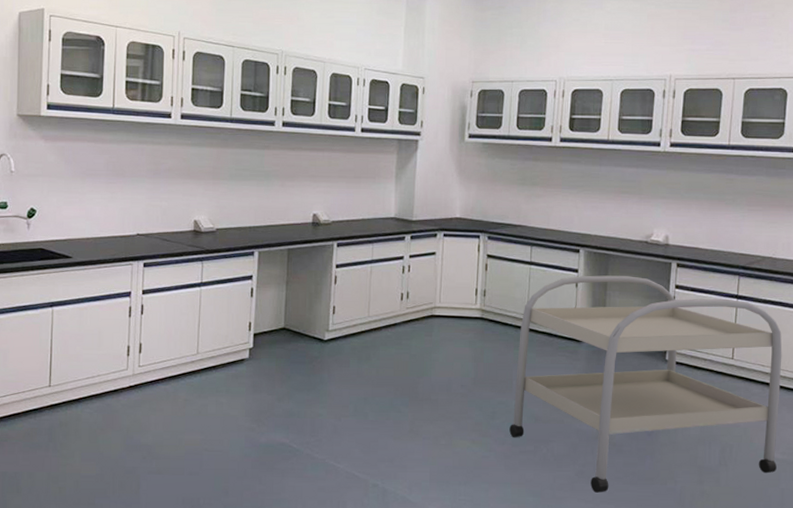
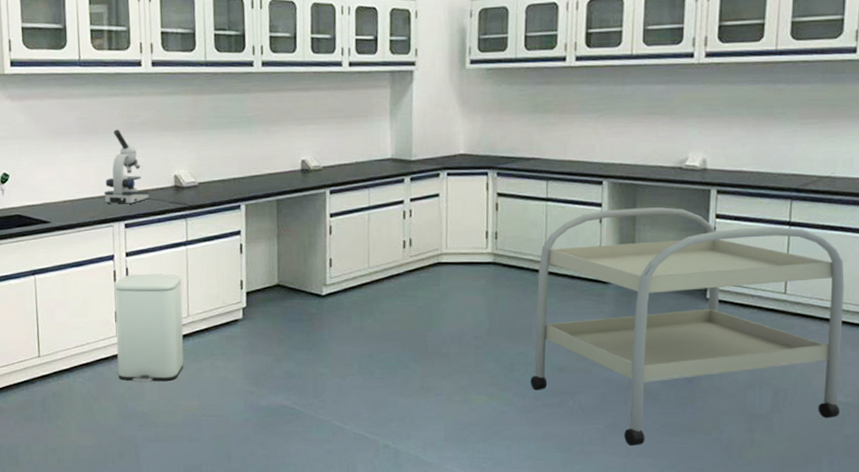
pedal bin: none [125,311,194,415] -> present [114,273,184,382]
microscope: none [126,174,169,246] -> present [104,129,149,205]

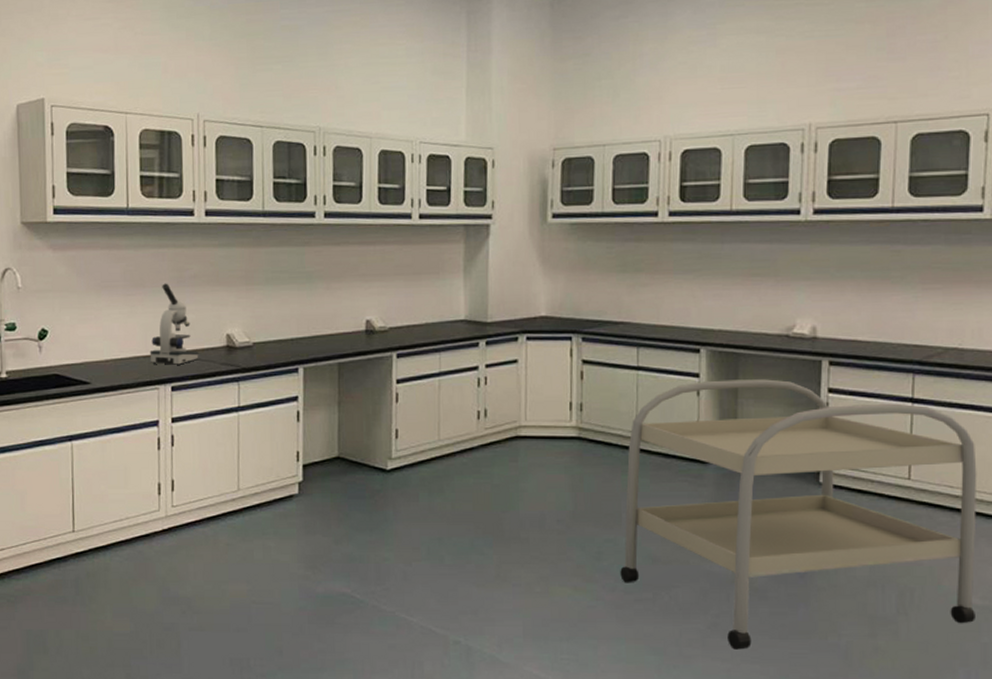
pedal bin: present [114,273,184,382] -> none [158,441,233,563]

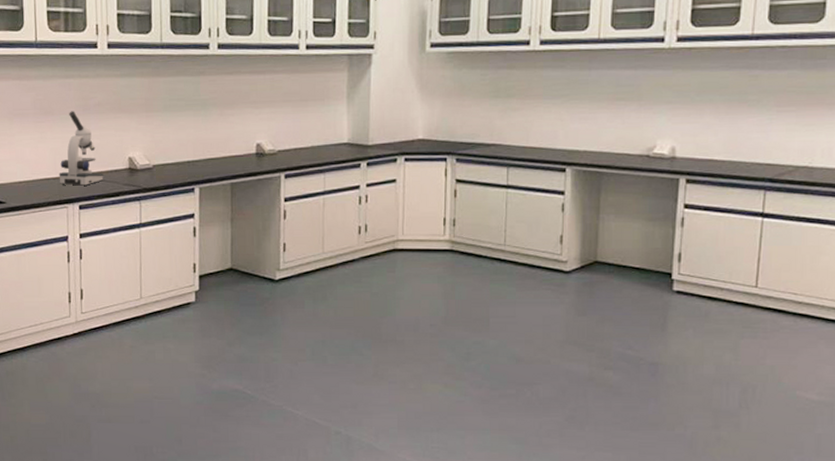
utility cart: present [620,379,977,650] -> none [487,196,820,439]

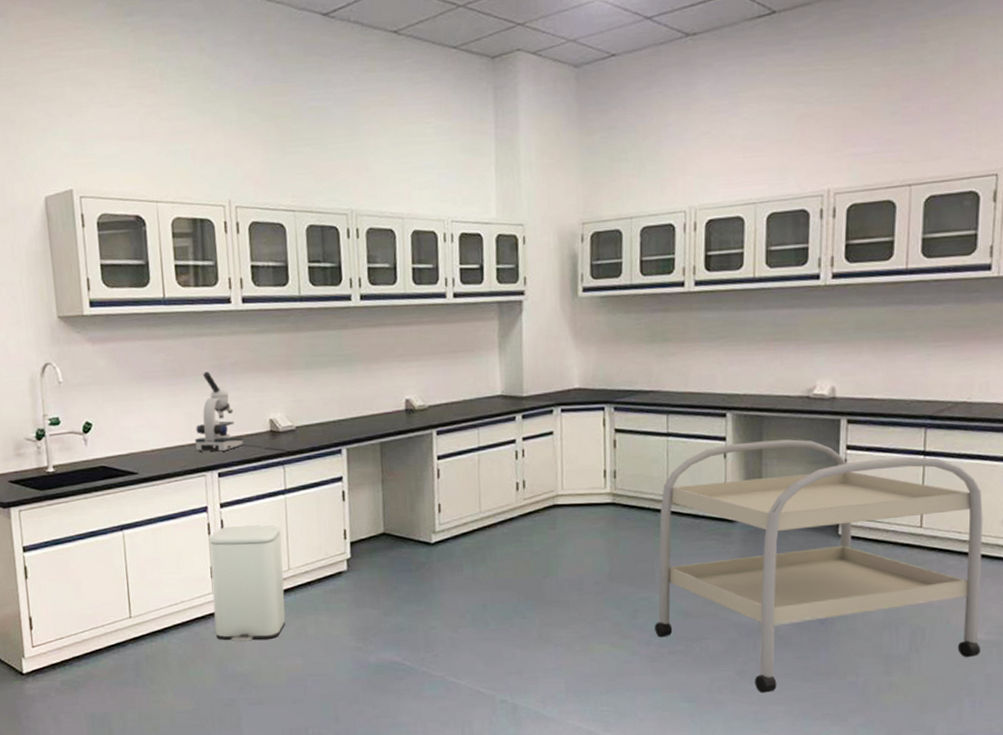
pedal bin: none [68,255,136,363] -> present [208,525,286,642]
utility cart: none [487,196,820,439] -> present [655,439,983,693]

